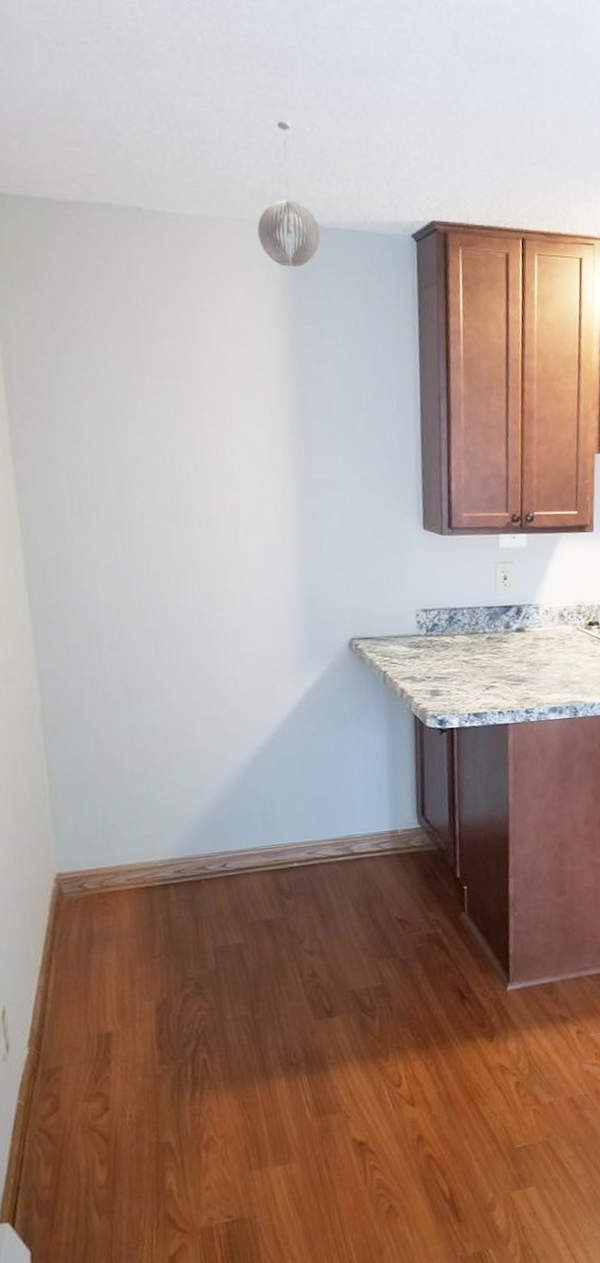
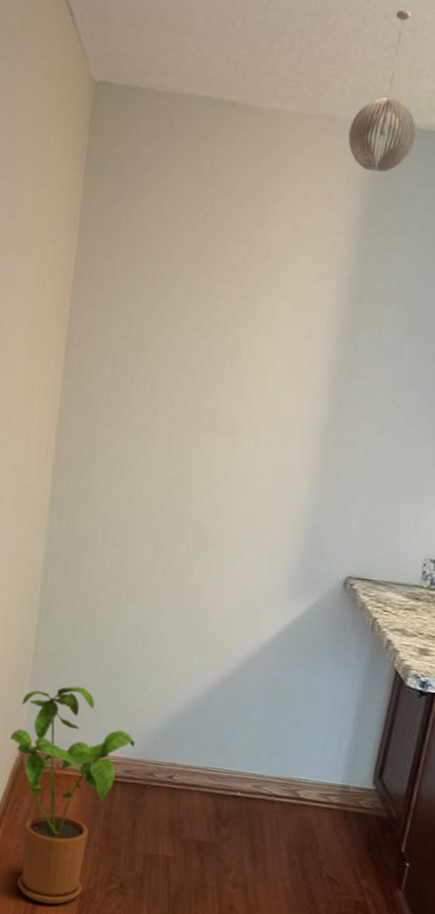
house plant: none [41,799,179,1030] -> present [10,686,135,905]

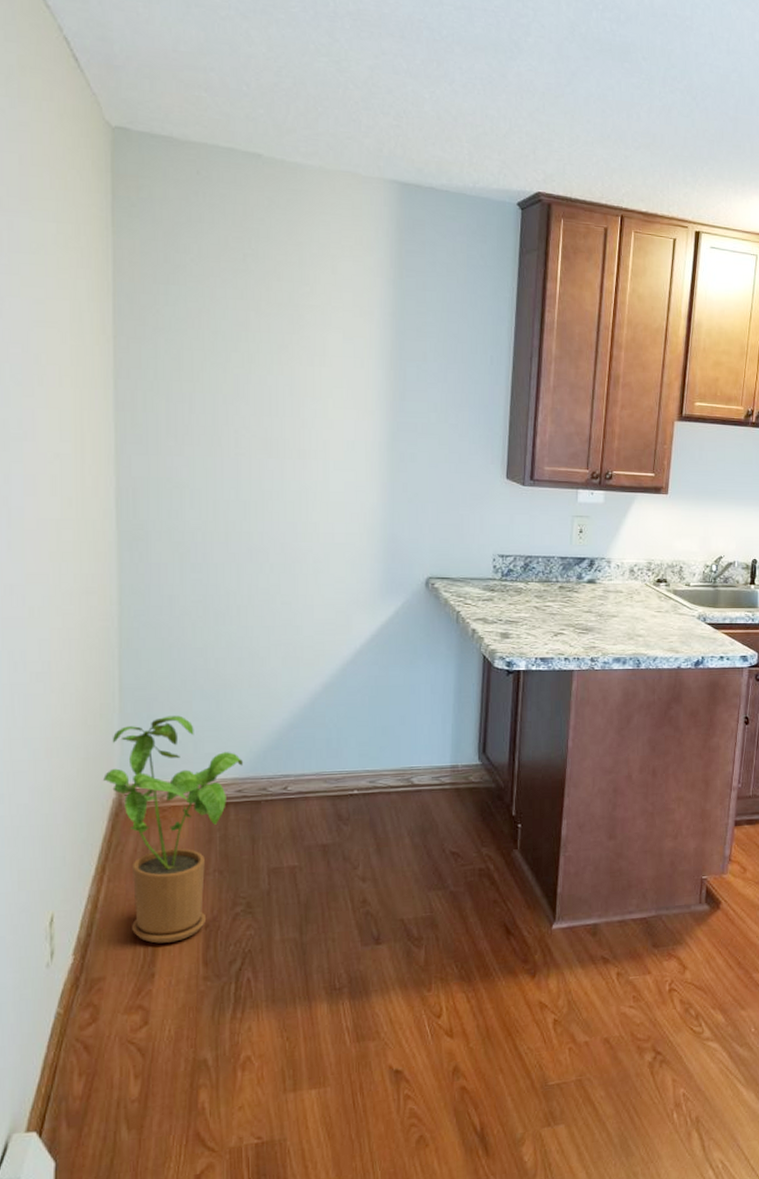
pendant light: present [348,10,417,172] -> none [371,87,432,223]

